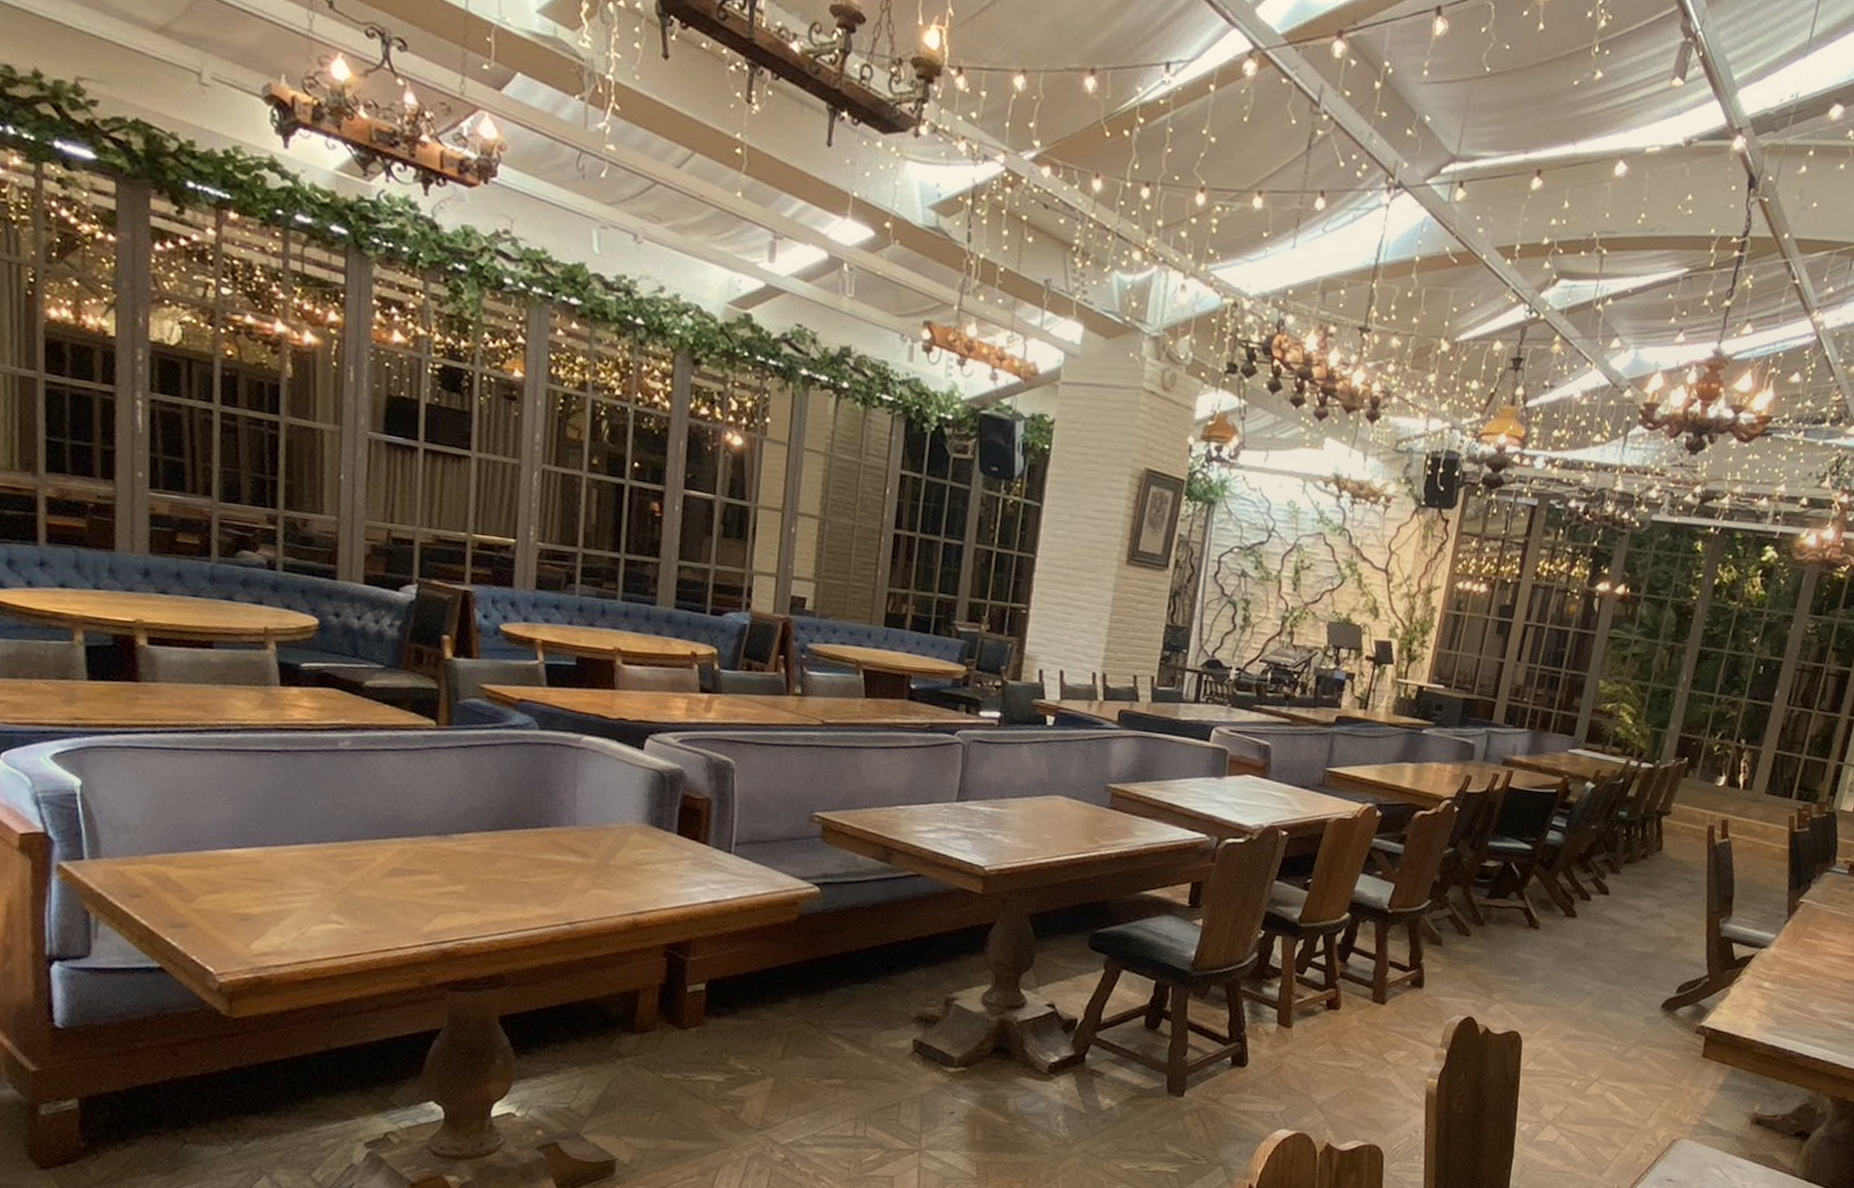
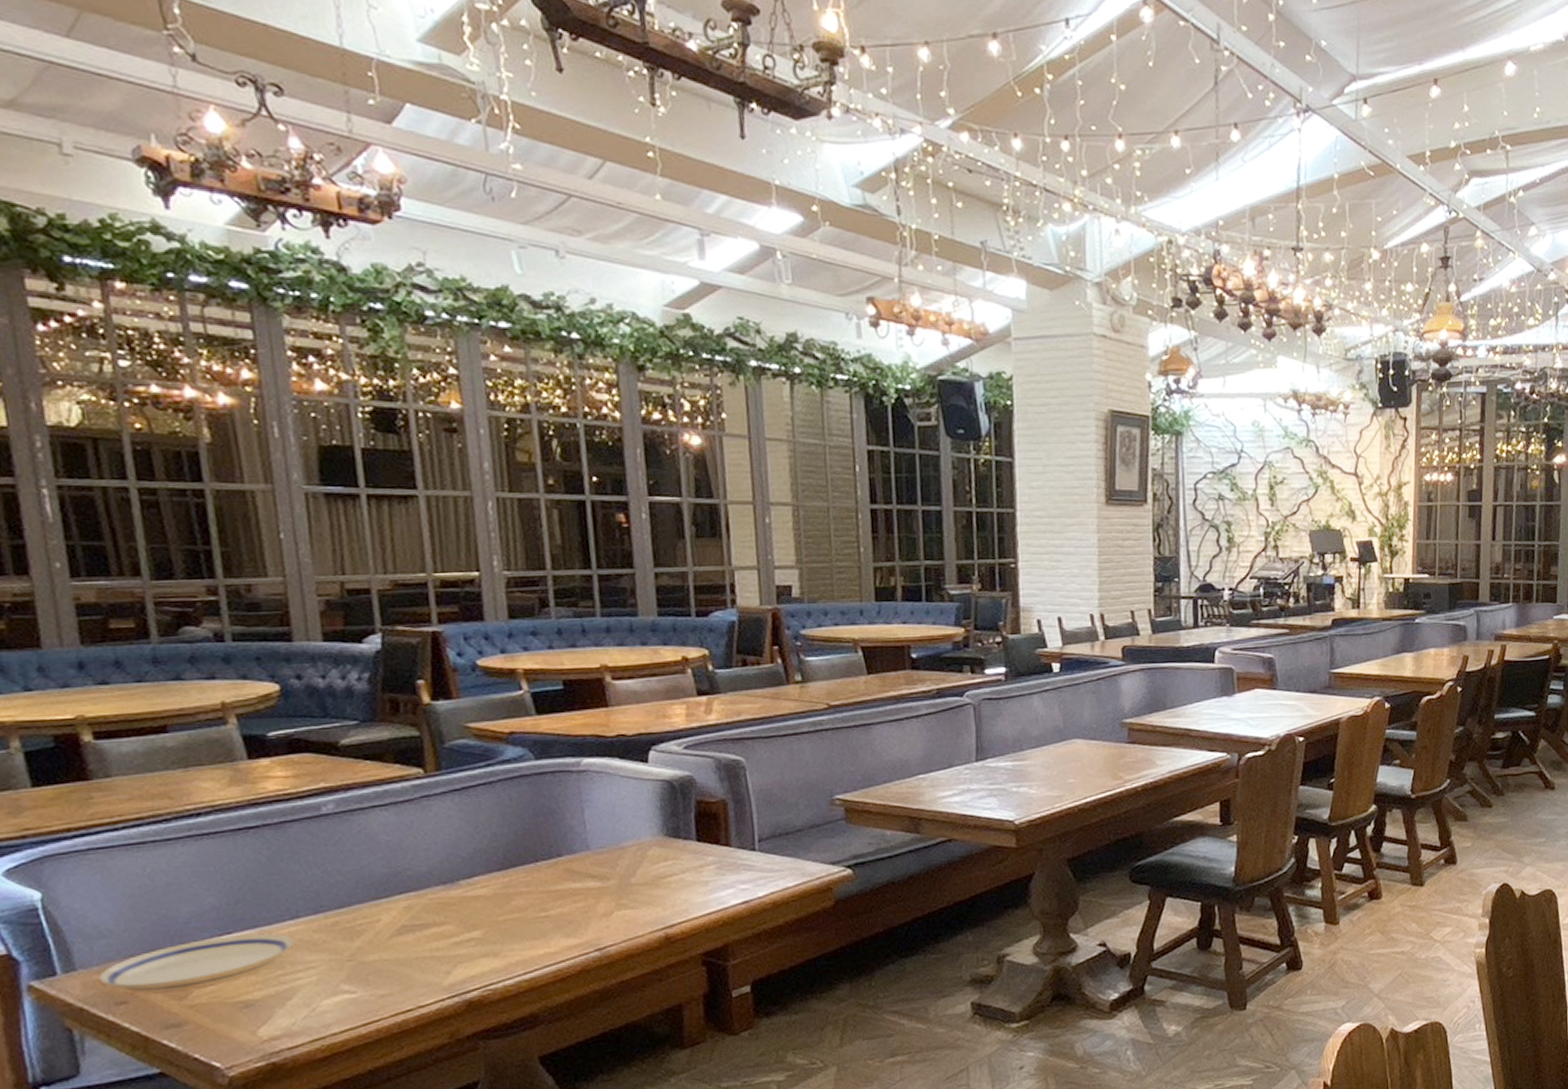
plate: none [121,849,295,895] -> present [99,933,294,994]

